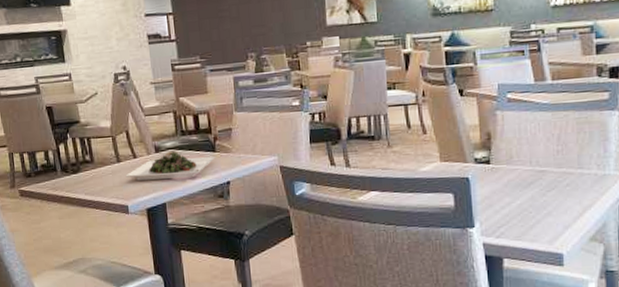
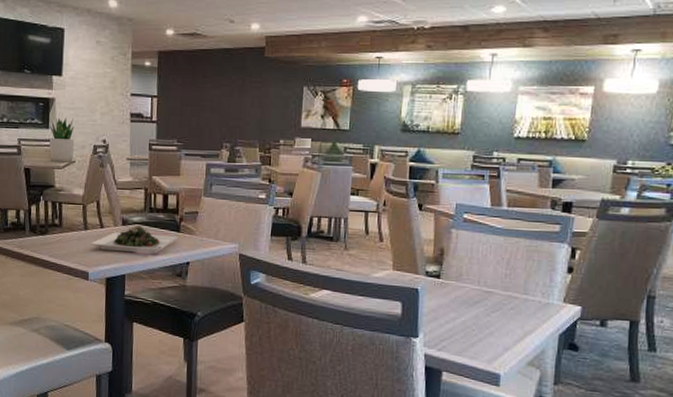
planter: none [66,47,95,97] -> present [49,117,74,163]

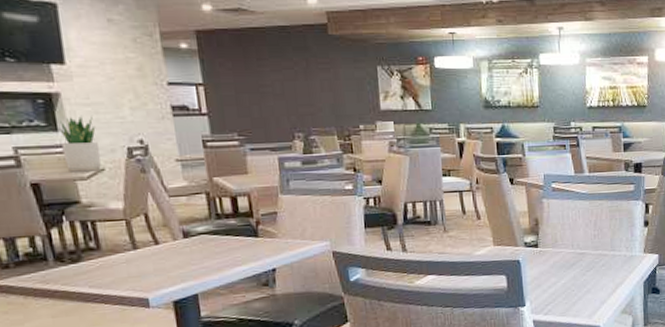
salad: present [90,225,179,254] -> none [144,236,258,270]

